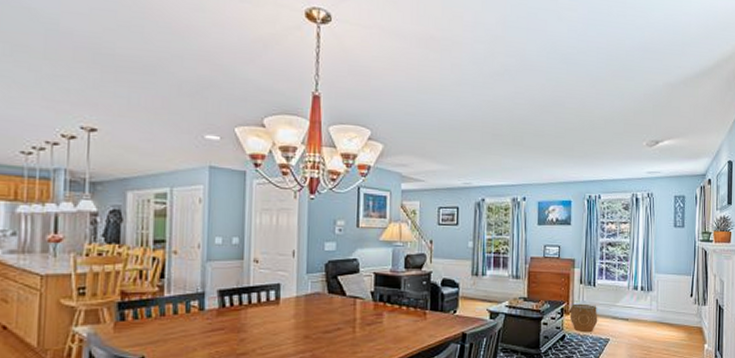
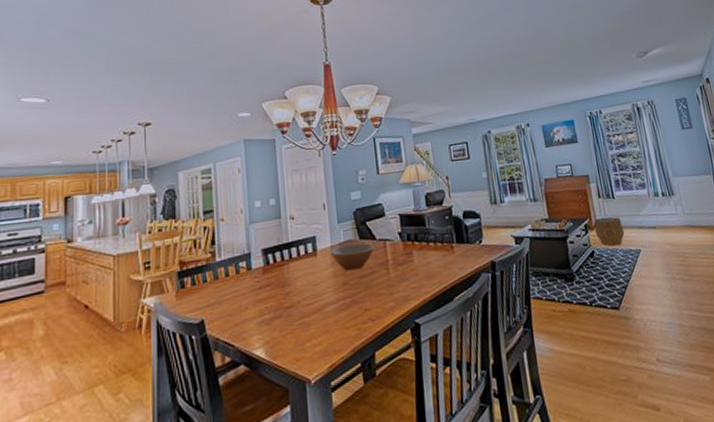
bowl: none [294,298,343,325] -> present [330,243,375,271]

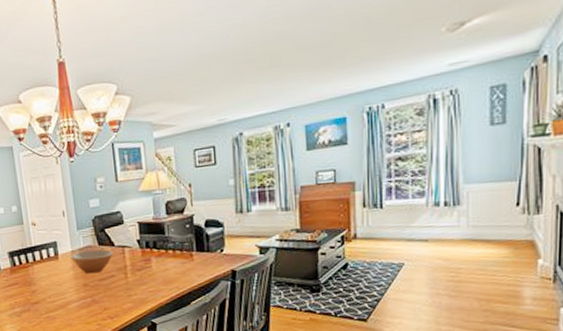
basket: present [594,217,625,247] -> none [352,228,388,260]

